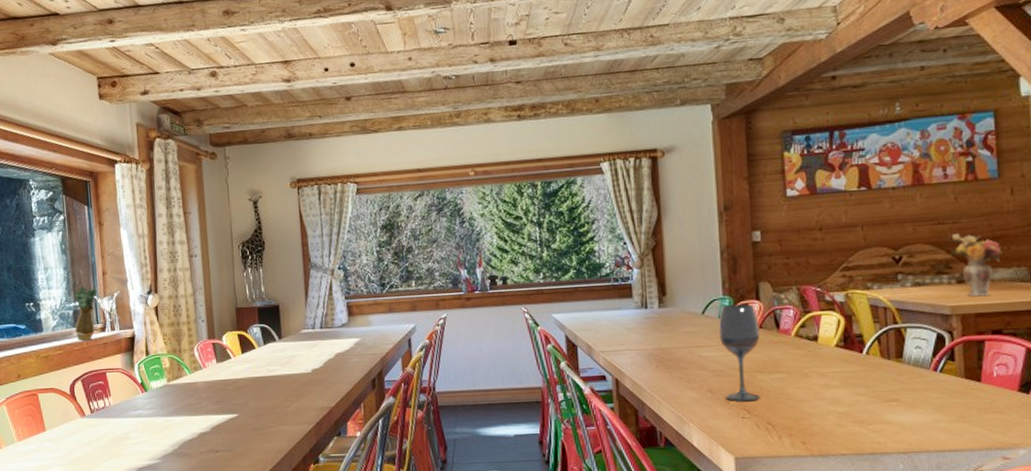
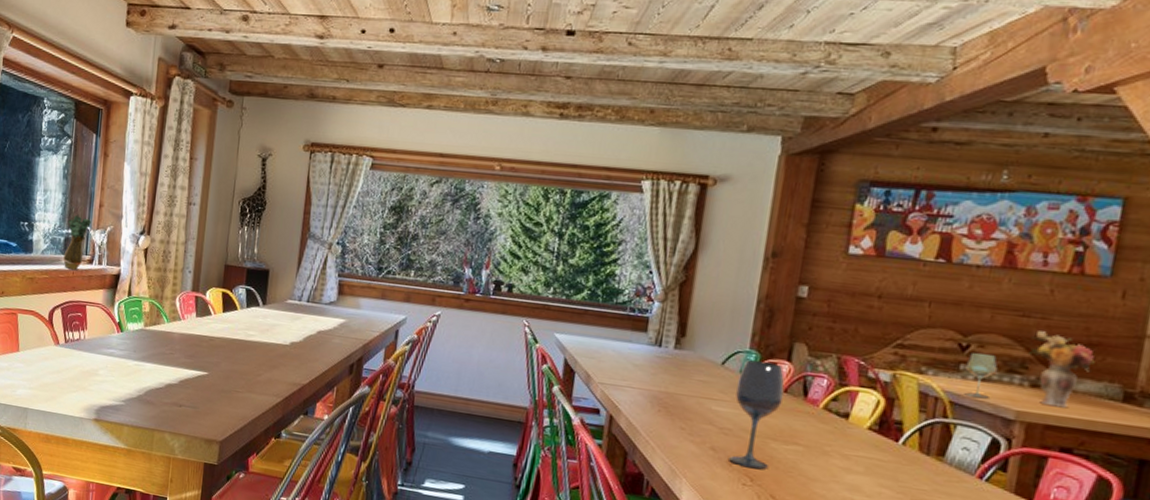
wine glass: none [902,262,929,302] -> present [964,353,999,400]

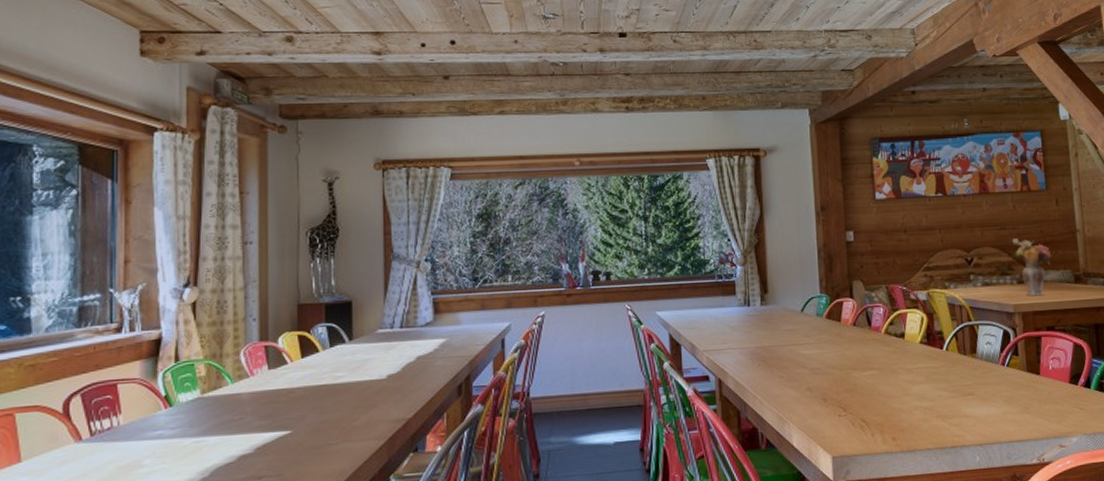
vase: present [63,213,91,270] -> none [78,275,114,344]
wineglass: present [729,360,785,469] -> none [816,302,856,400]
wine glass: present [964,353,999,400] -> none [973,264,995,301]

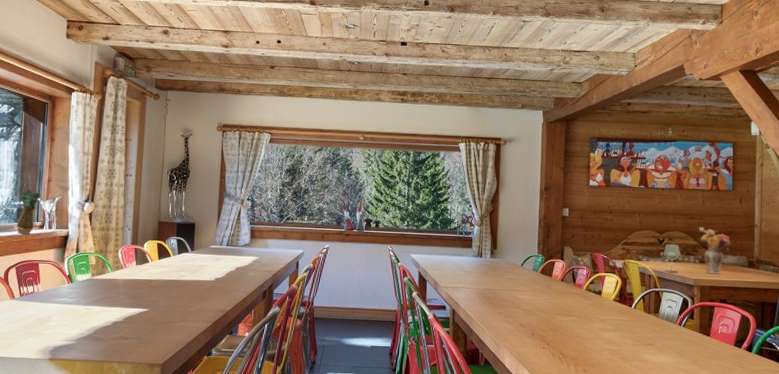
vase: none [78,275,114,344] -> present [16,187,41,234]
wine glass: none [973,264,995,301] -> present [663,244,681,274]

